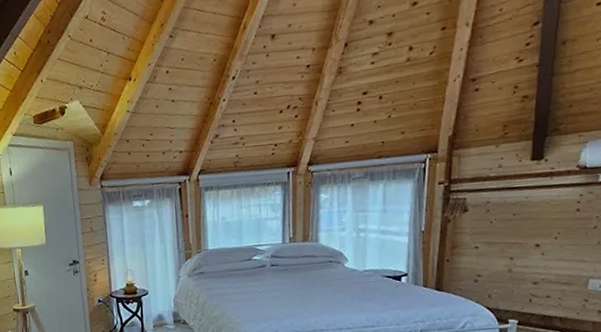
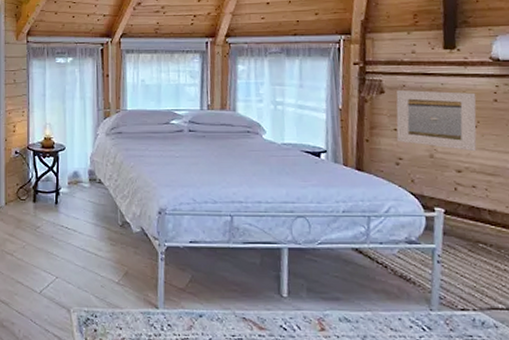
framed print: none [477,203,559,263] -> present [396,90,477,152]

